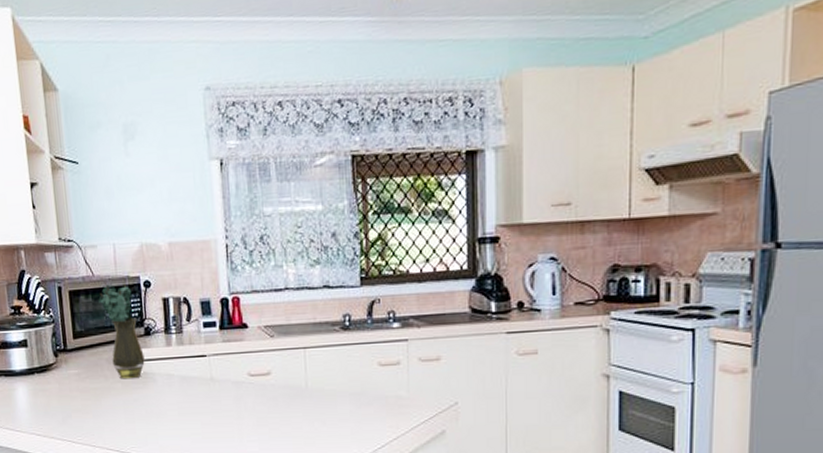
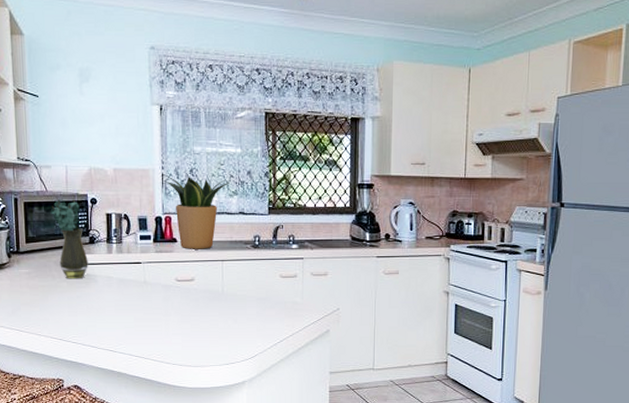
potted plant: none [226,244,310,336] -> present [162,174,230,249]

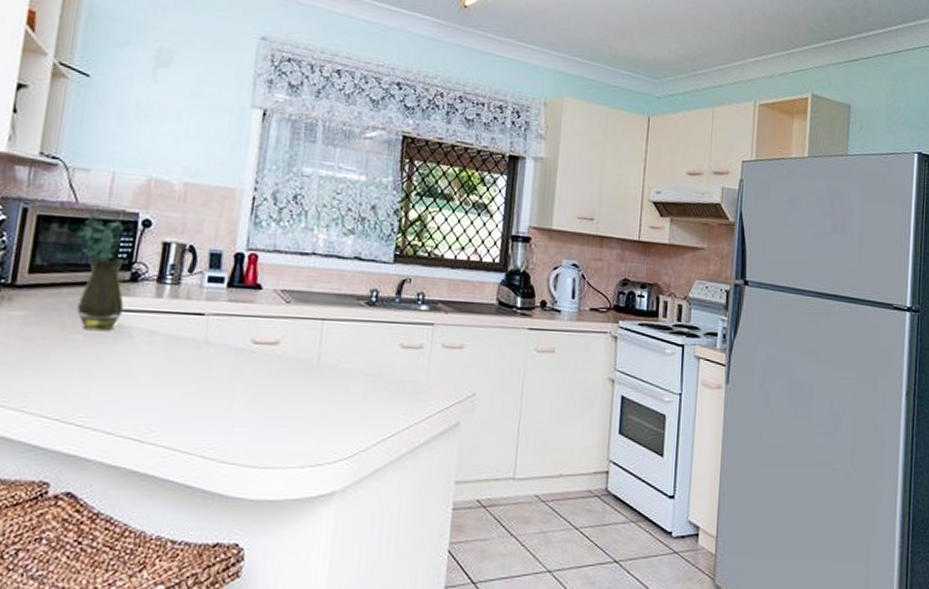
potted plant: present [162,174,230,249] -> none [253,197,346,303]

